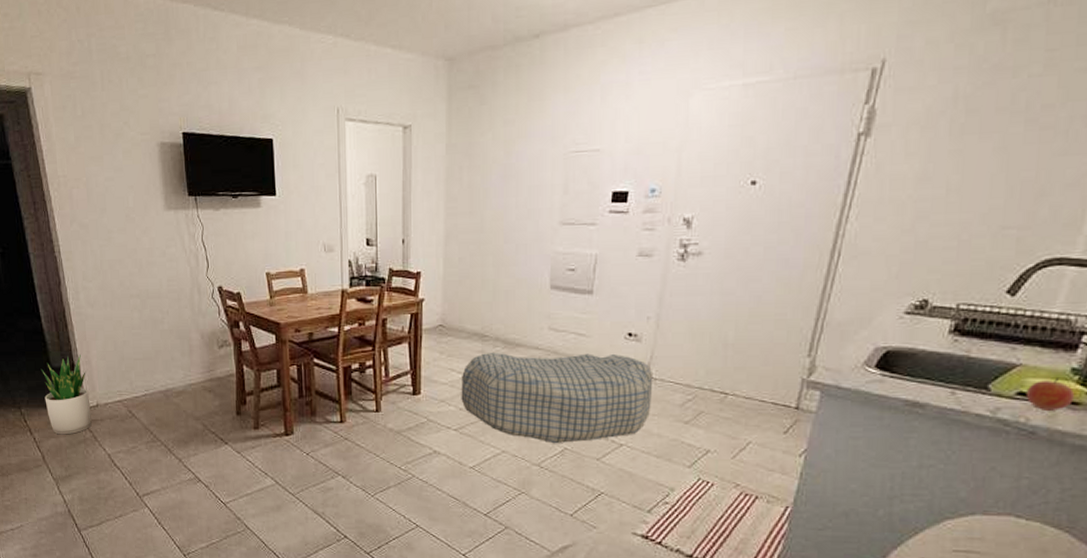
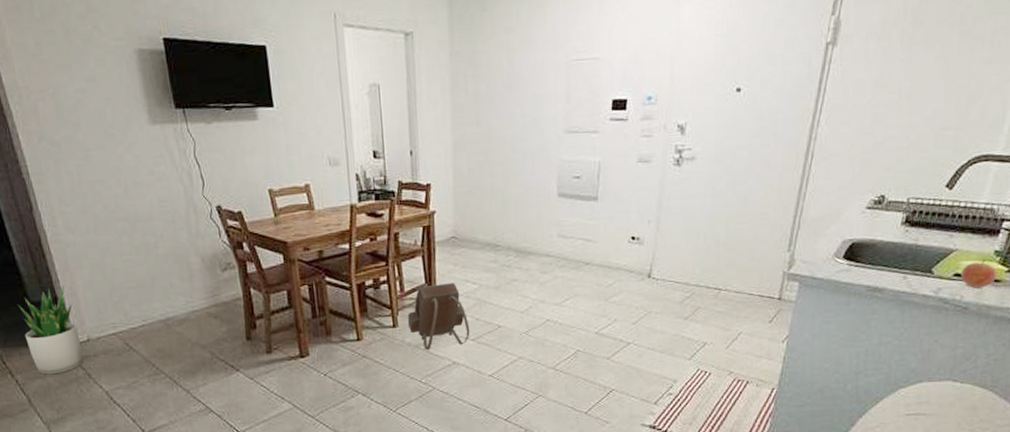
backpack: none [390,371,453,437] -> present [407,283,470,350]
dog bed: present [461,353,654,444] -> none [476,258,655,347]

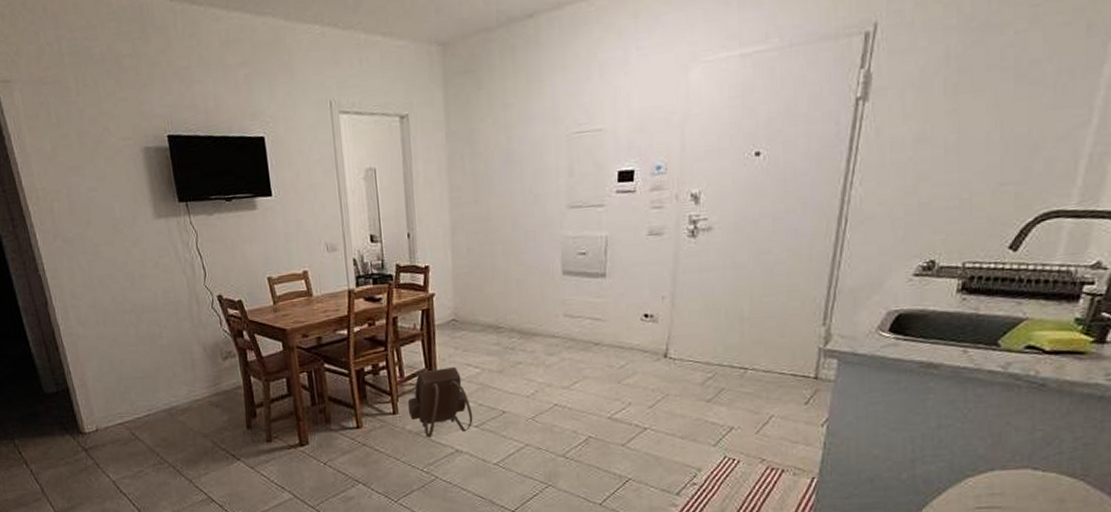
planter: present [17,286,84,375] -> none [32,378,93,465]
fruit: present [960,259,996,288] -> none [1034,328,1079,362]

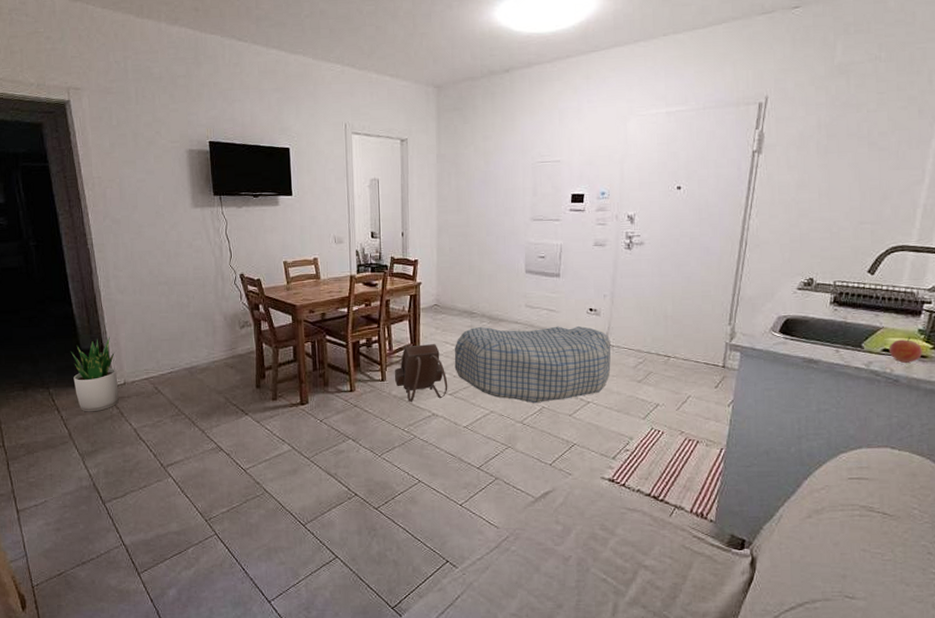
planter: none [32,378,93,465] -> present [70,337,119,412]
dog bed: none [479,337,673,433] -> present [454,326,611,404]
fruit: none [1034,328,1079,362] -> present [888,337,922,363]

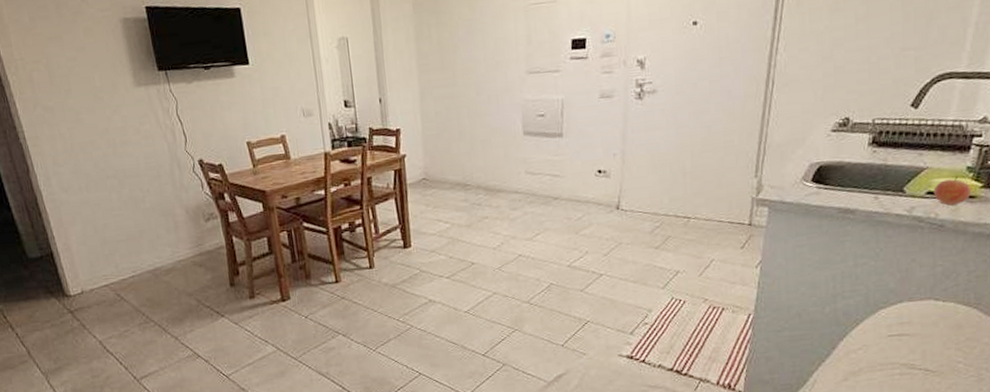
planter: present [70,337,119,412] -> none [16,242,78,327]
backpack: present [394,344,448,402] -> none [383,223,445,289]
dog bed: present [454,326,611,404] -> none [449,191,625,281]

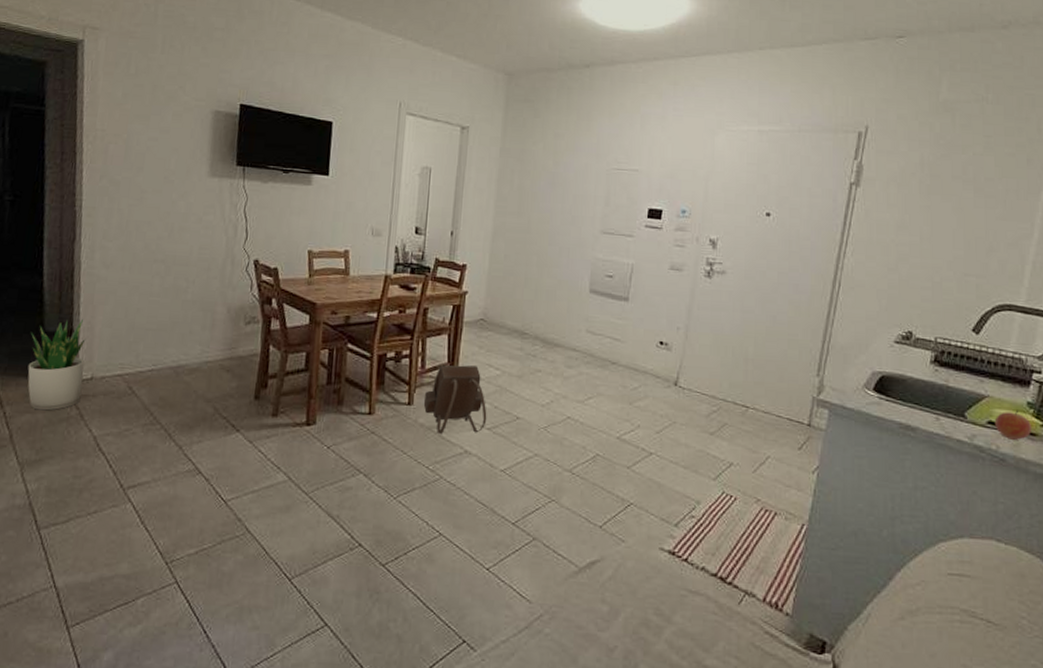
planter: none [16,242,78,327] -> present [27,319,86,411]
backpack: none [383,223,445,289] -> present [423,365,487,434]

